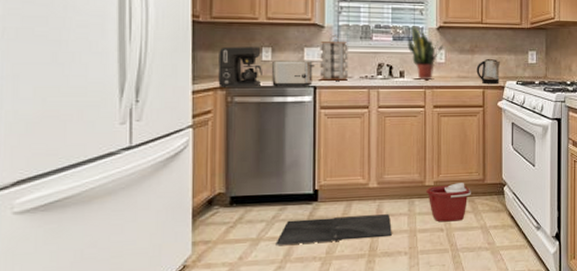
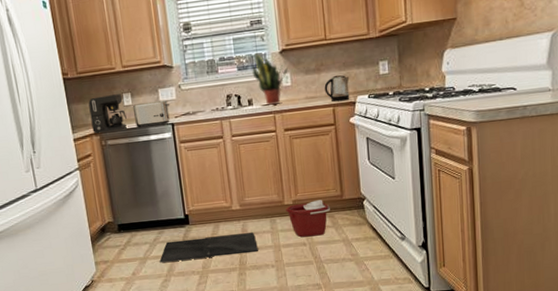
spice rack: present [319,34,348,82] -> none [171,72,201,118]

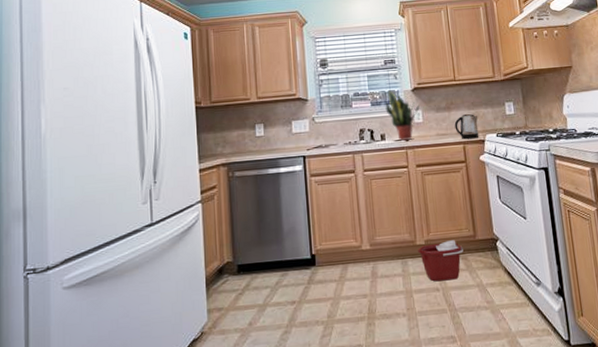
coffee maker: present [88,93,127,133] -> none [219,123,257,164]
toaster: present [133,99,170,128] -> none [265,131,303,160]
door mat: present [159,232,258,263] -> none [280,275,389,310]

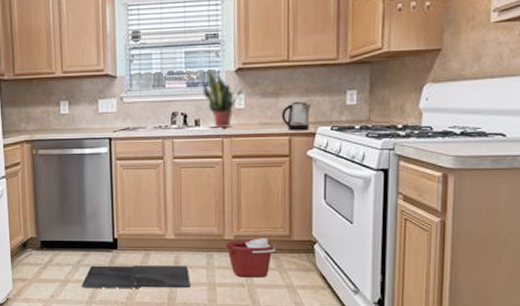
door mat: none [280,275,389,310] -> present [81,265,190,289]

